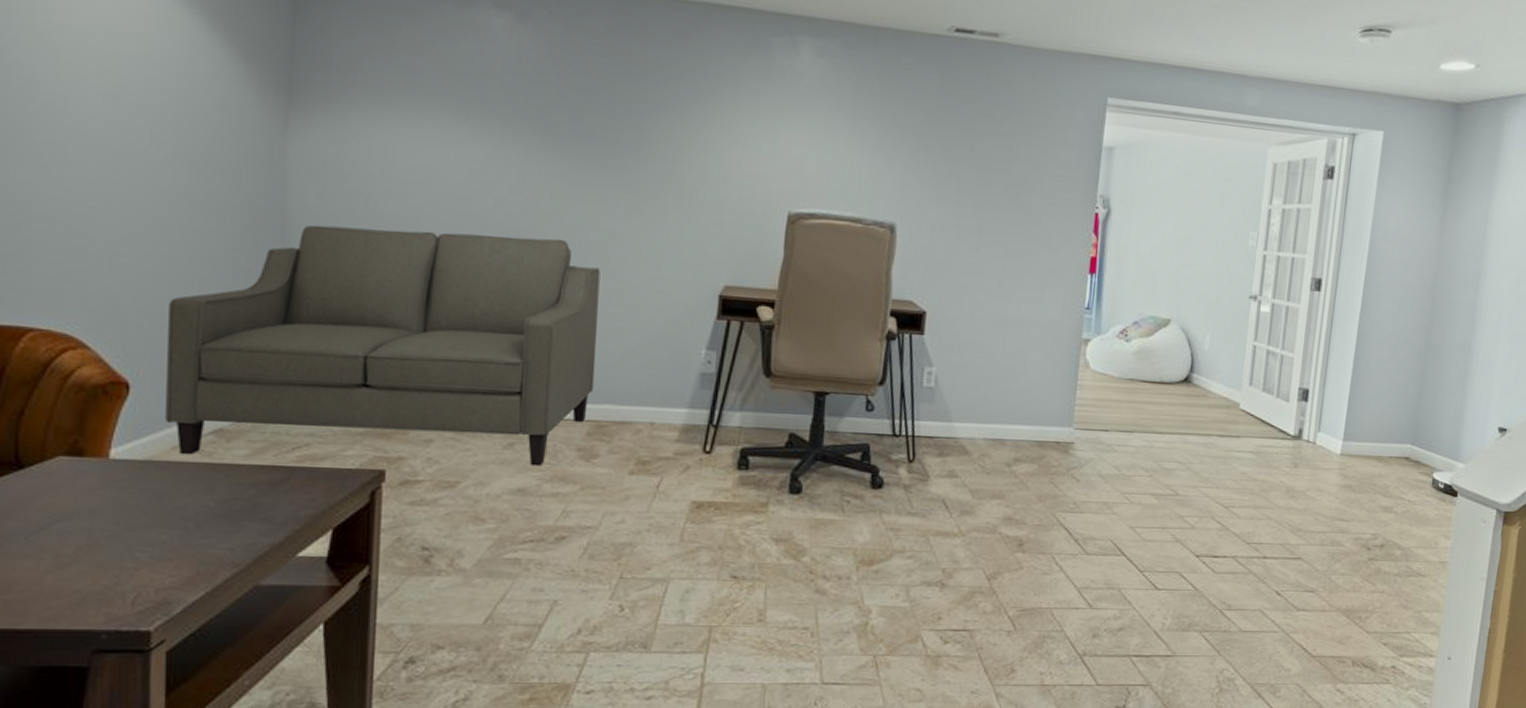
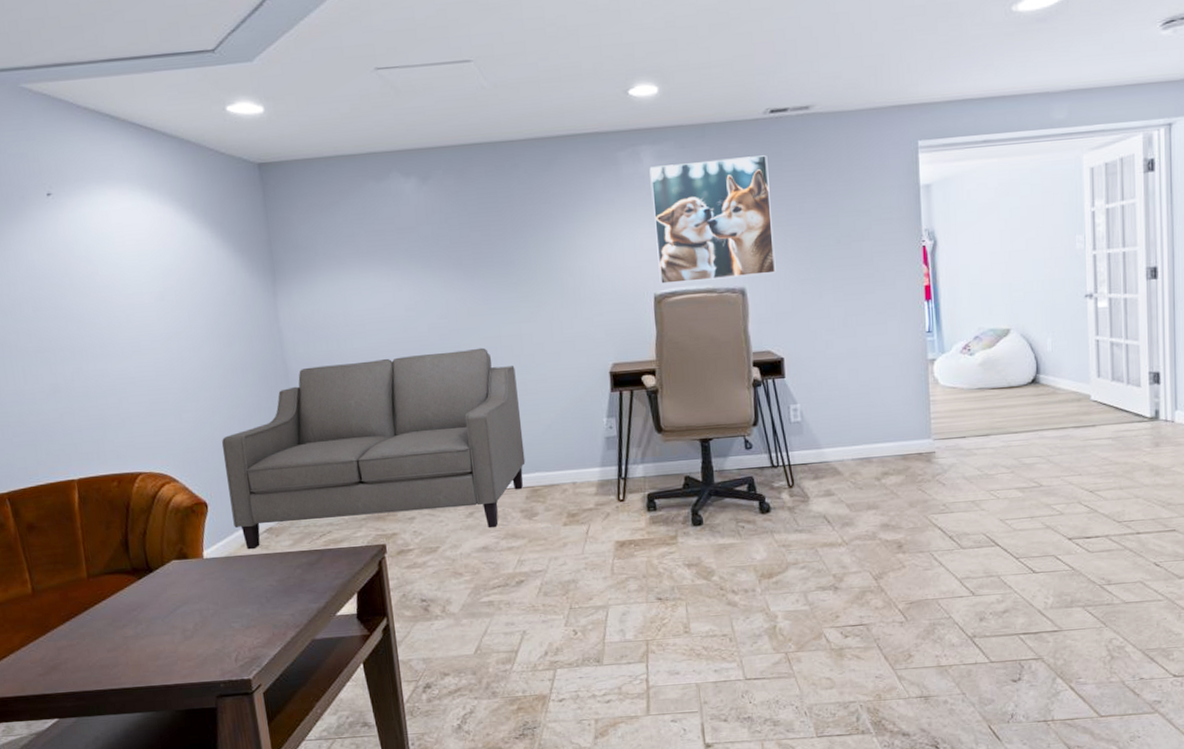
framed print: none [797,63,944,213] -> present [649,155,776,285]

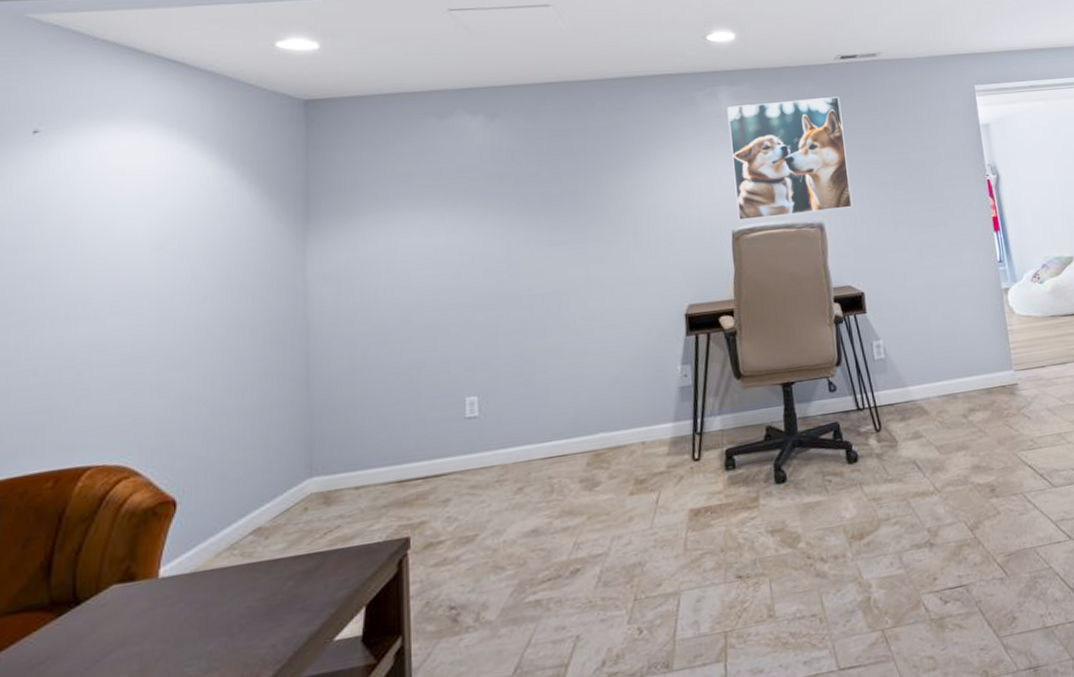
sofa: present [222,347,526,550] -> none [209,292,588,561]

